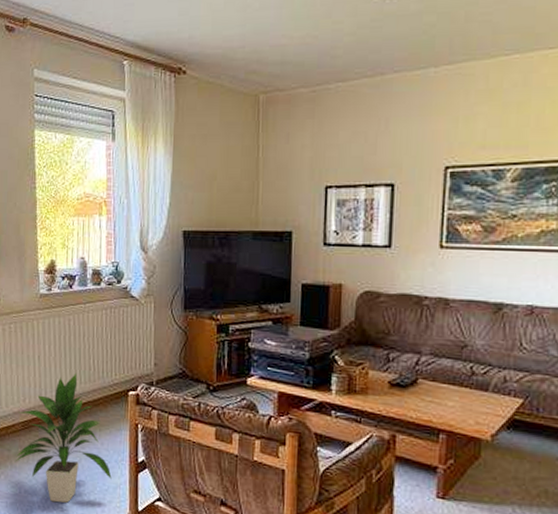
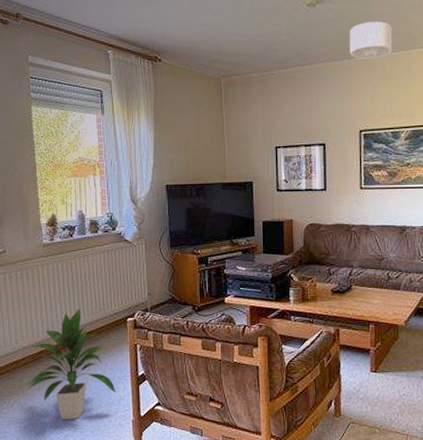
ceiling light: none [438,12,505,67] -> present [349,21,393,59]

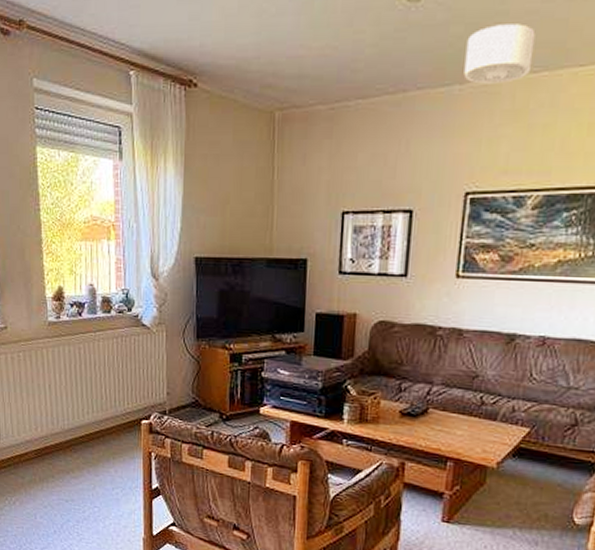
indoor plant: present [25,307,116,420] -> none [28,401,126,528]

